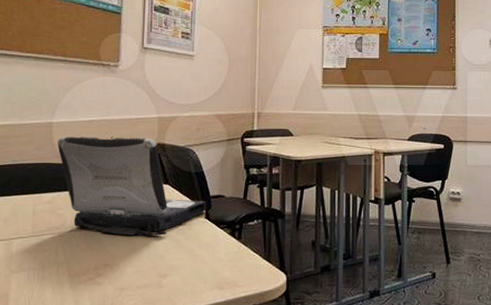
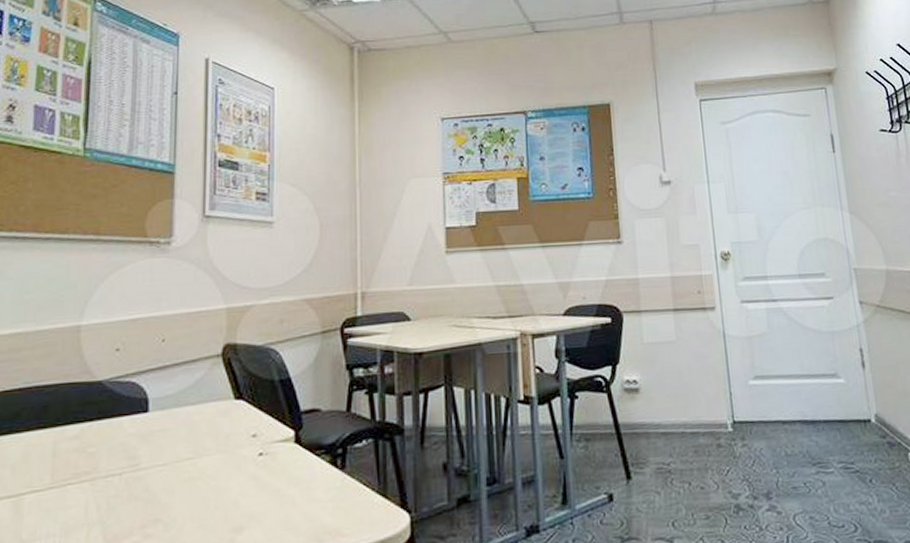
laptop: present [57,137,207,236] -> none [87,337,296,476]

